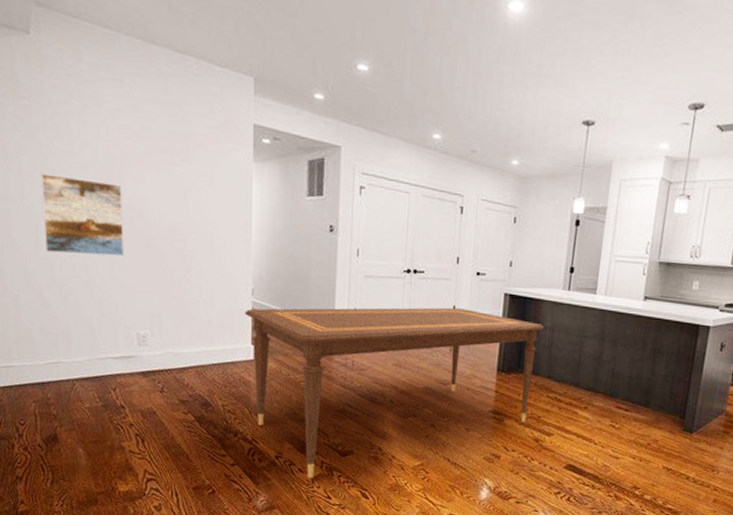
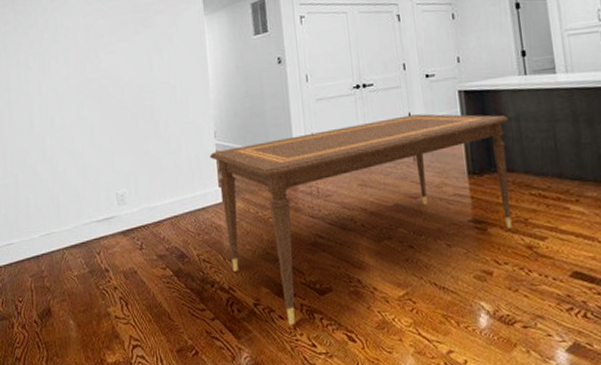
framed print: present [40,174,124,257] -> none [33,59,102,131]

